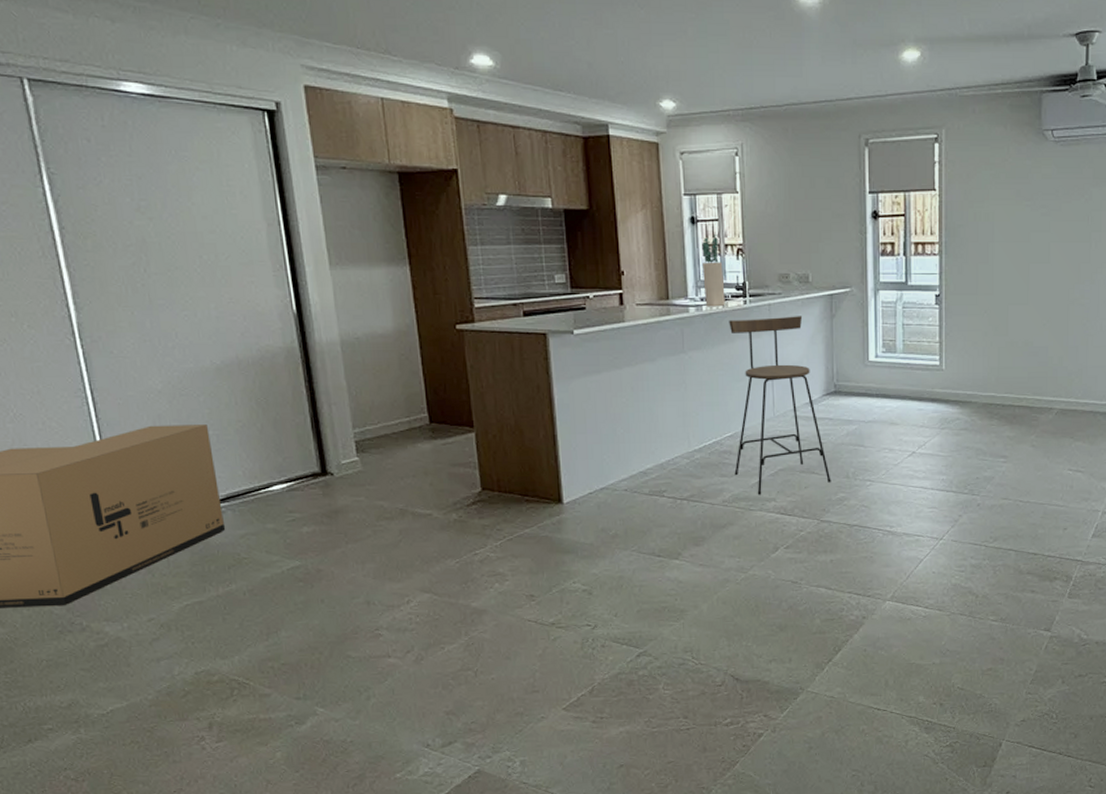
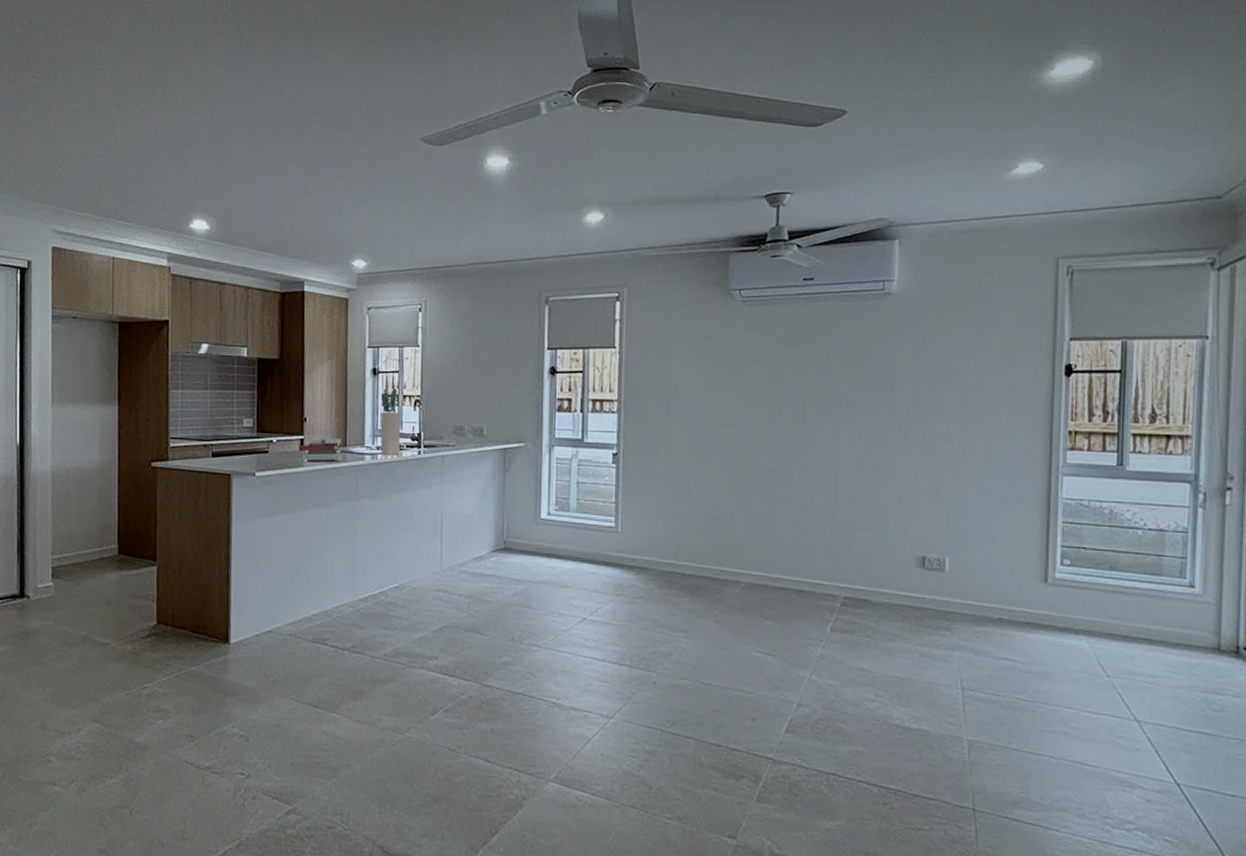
books: none [618,291,665,317] -> present [299,438,342,463]
bar stool: present [729,316,831,495] -> none [398,468,496,652]

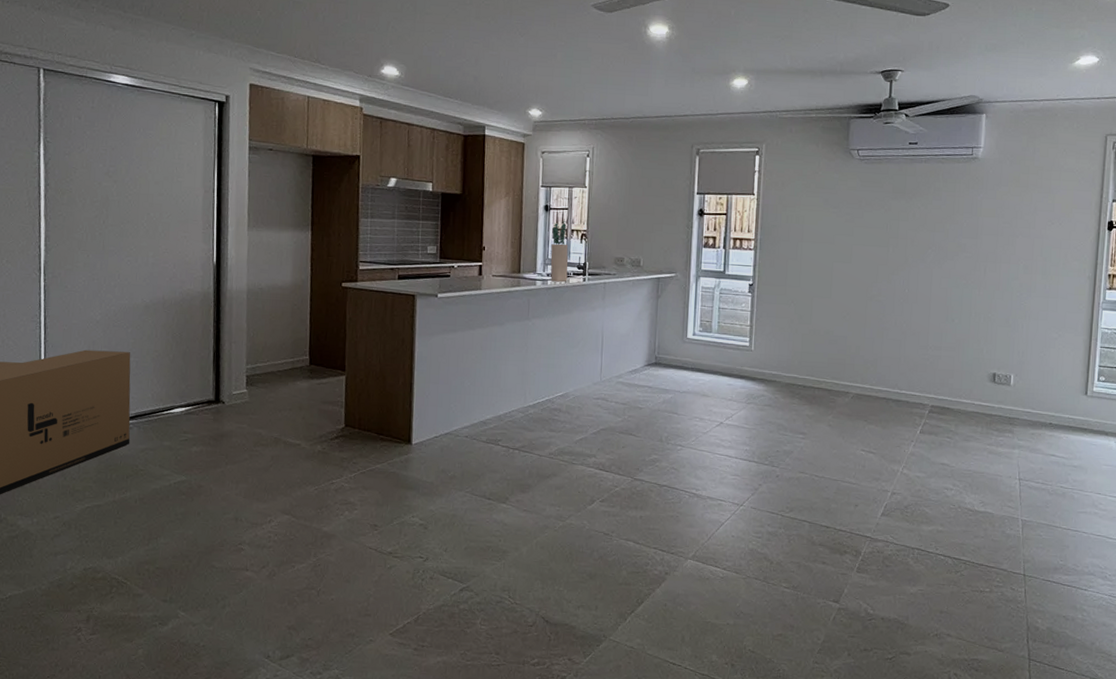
books: present [299,438,342,463] -> none [478,265,516,286]

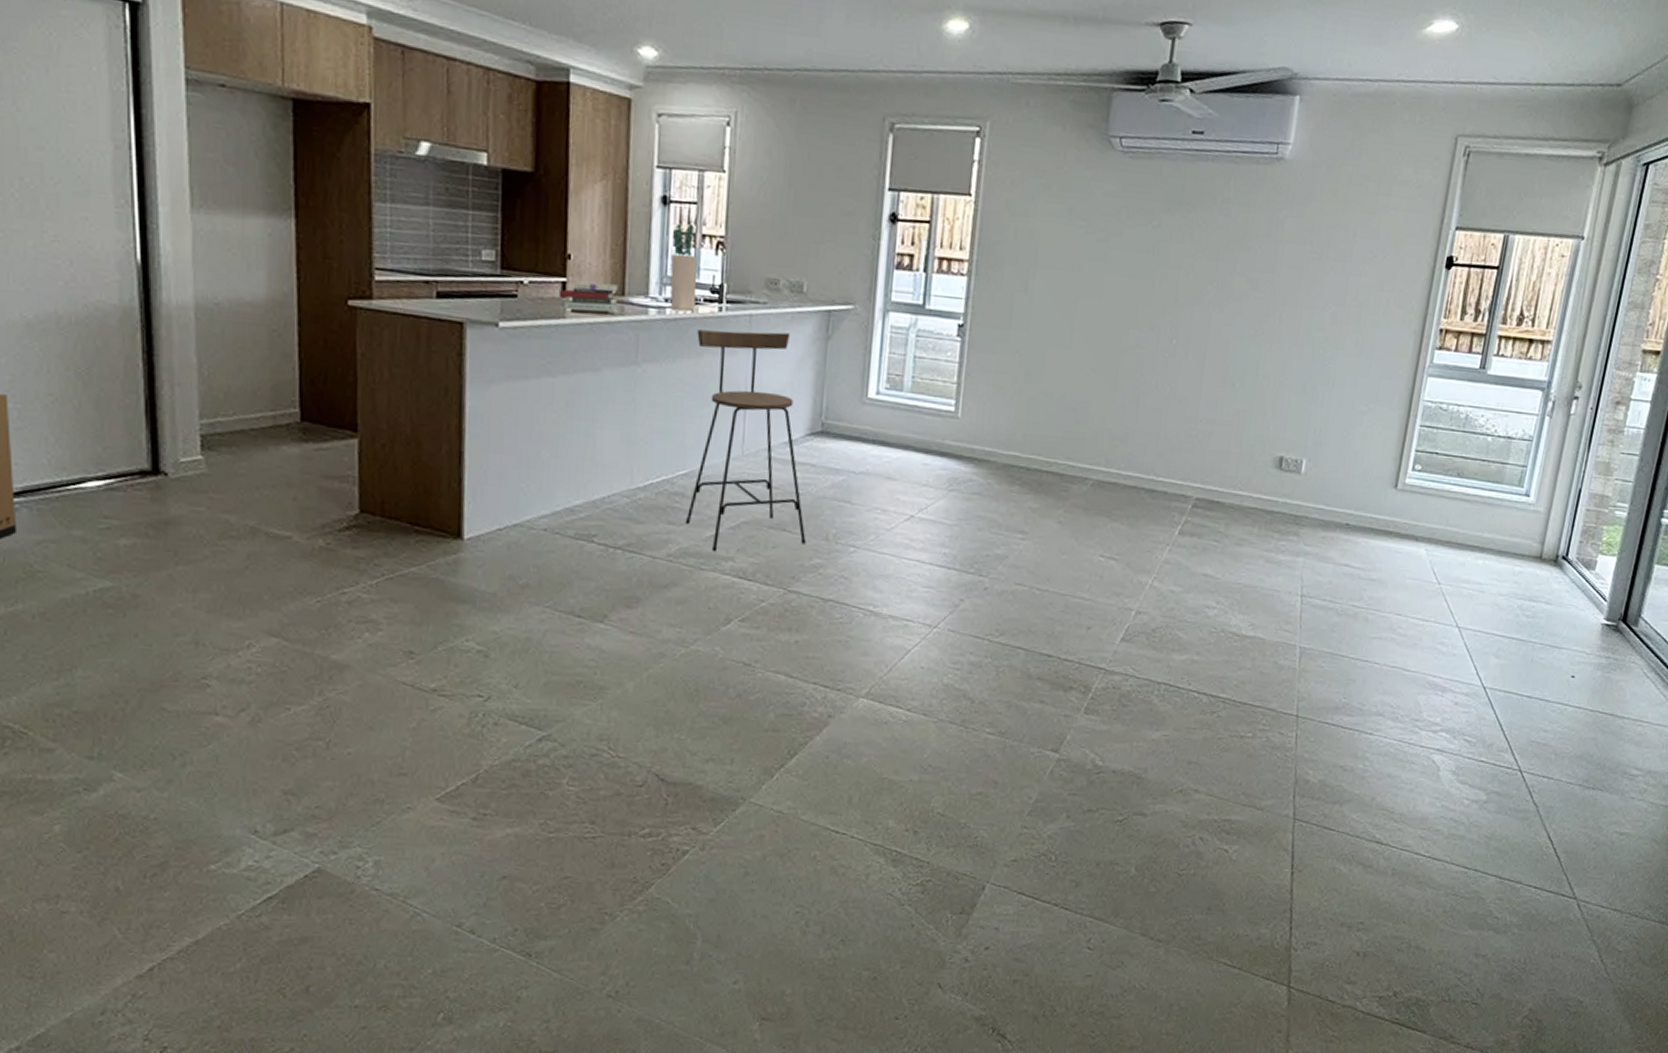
books: none [478,265,516,286] -> present [560,281,618,315]
bar stool: none [562,294,646,451] -> present [685,329,806,552]

